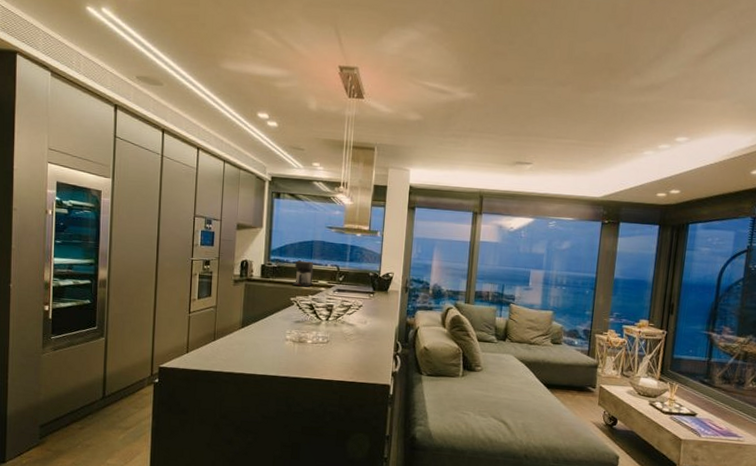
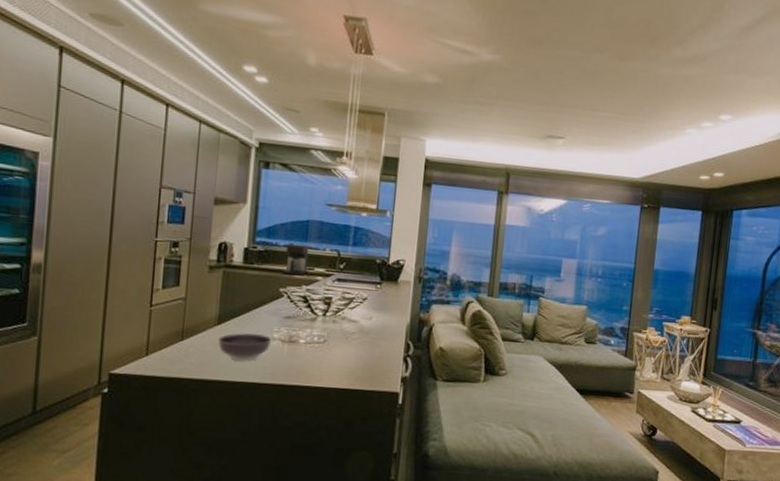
bowl: none [243,335,285,357] -> present [218,333,272,361]

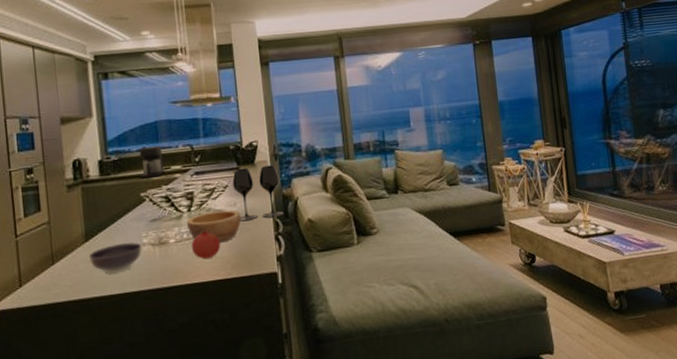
bowl: none [319,320,375,353] -> present [186,209,242,243]
fruit: none [319,336,350,366] -> present [191,228,221,260]
wine glass: none [372,283,420,339] -> present [232,165,284,222]

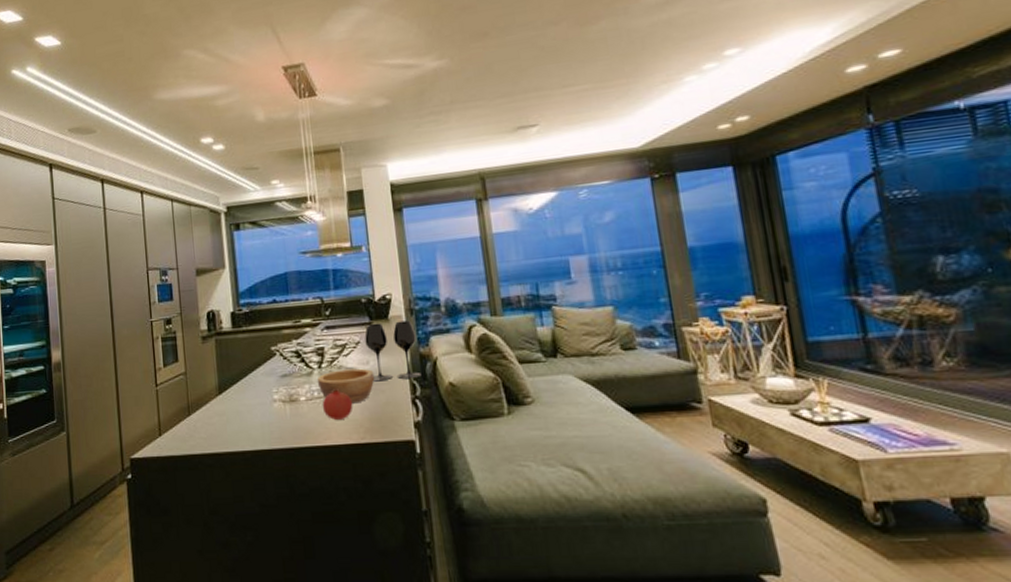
bowl: present [89,242,142,273] -> none [222,398,273,428]
coffee maker: present [139,146,165,179] -> none [269,298,295,332]

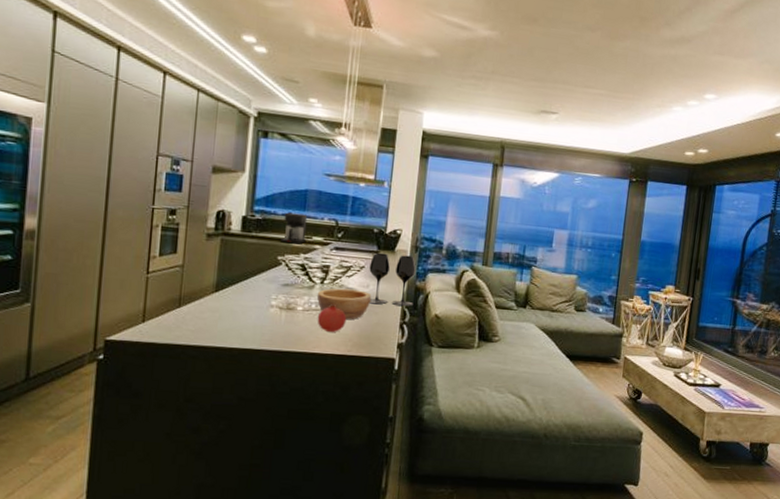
coffee maker: none [269,298,295,332] -> present [280,212,308,244]

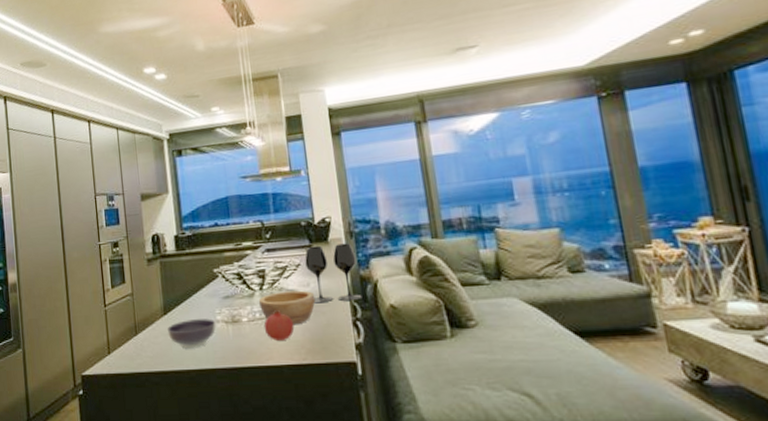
bowl: none [216,300,270,327] -> present [168,318,216,348]
coffee maker: present [280,212,308,244] -> none [211,221,236,255]

